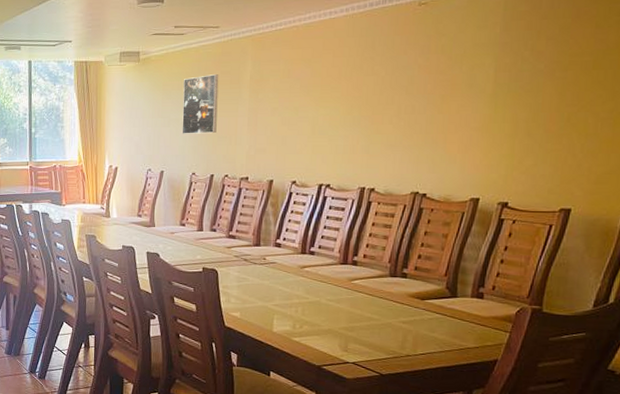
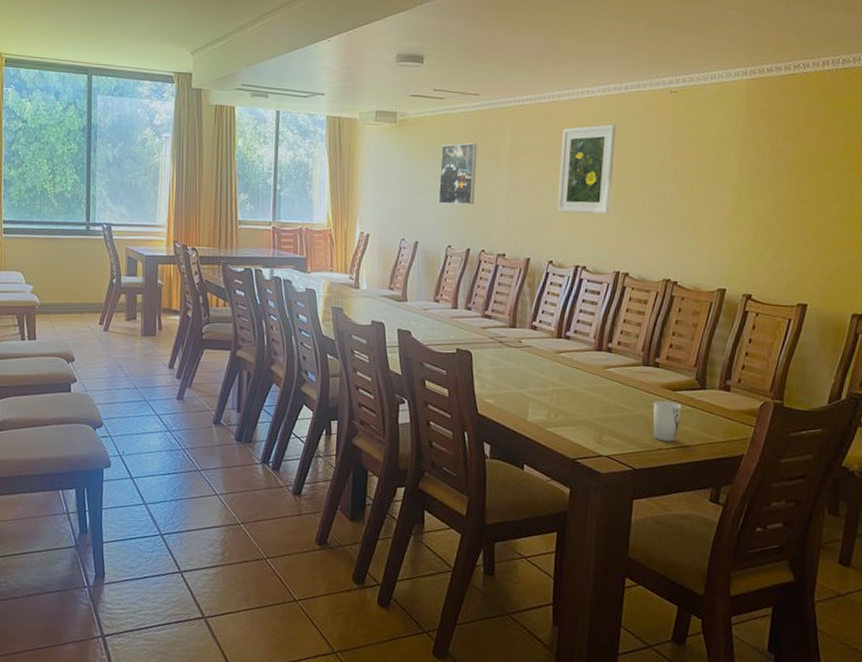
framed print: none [300,43,361,134] -> present [557,124,617,214]
cup: none [400,309,431,349] -> present [653,400,681,442]

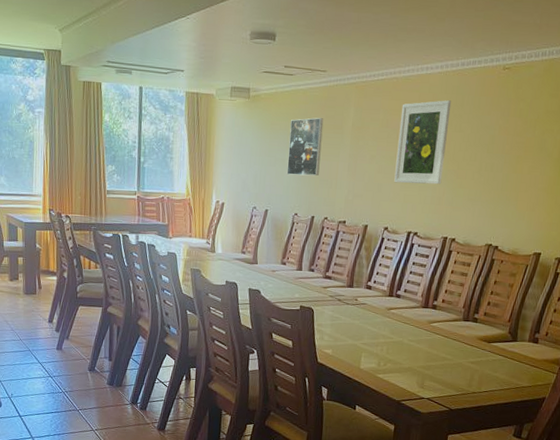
cup: present [653,400,681,442] -> none [468,351,495,387]

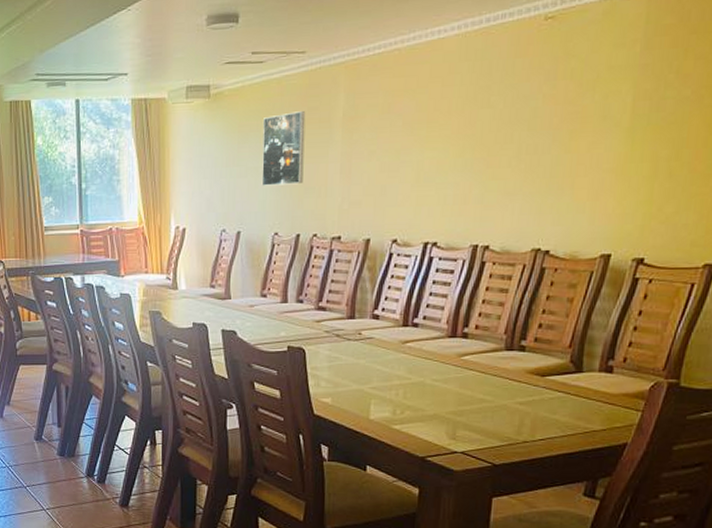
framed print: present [394,100,452,185] -> none [402,69,475,182]

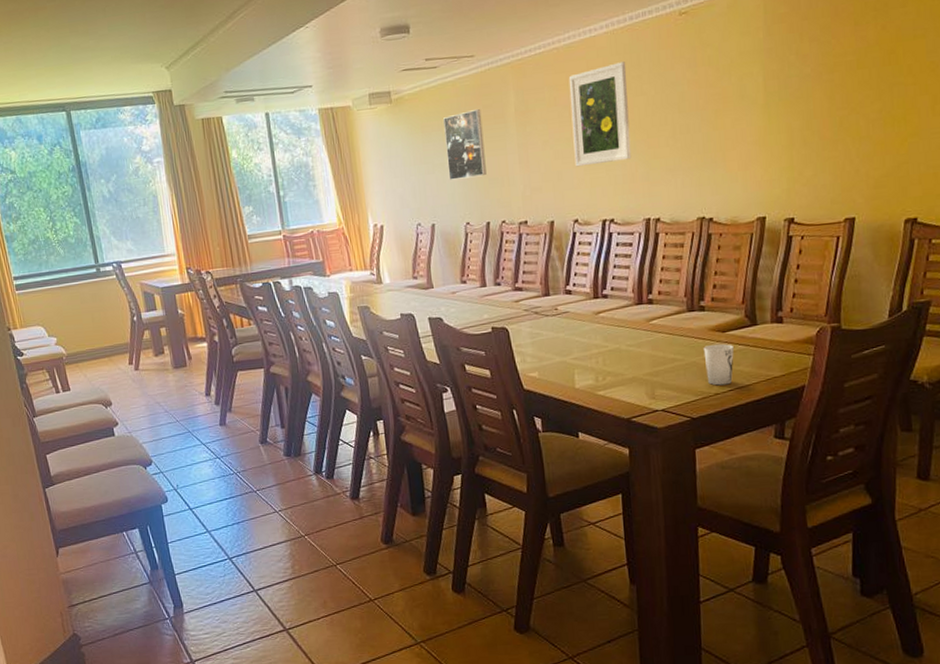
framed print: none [402,69,475,182] -> present [568,61,632,167]
cup: none [516,388,552,433] -> present [703,343,734,386]

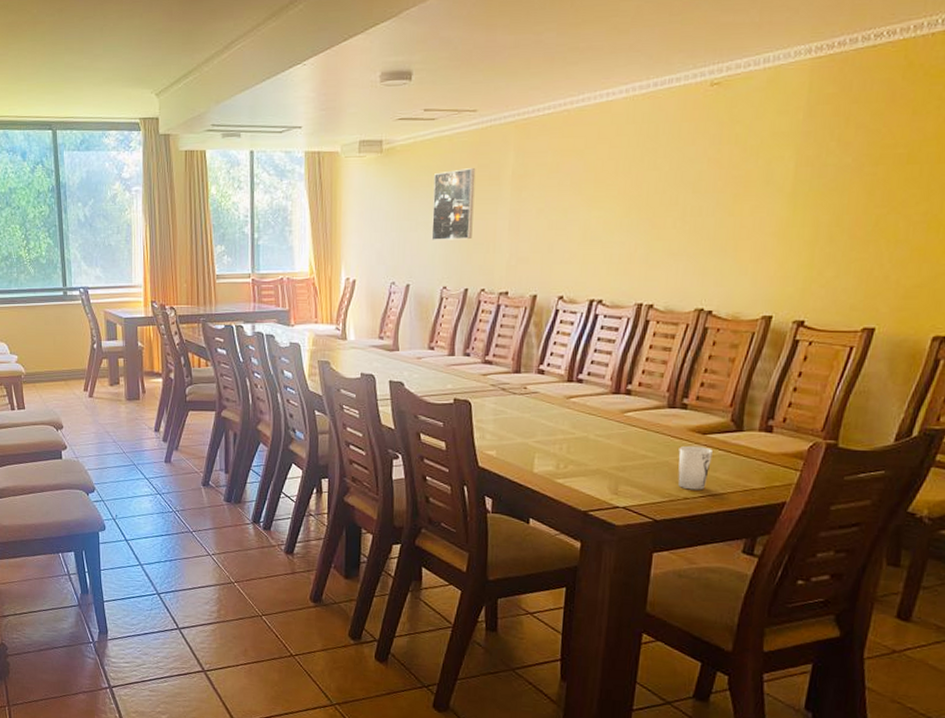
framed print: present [568,61,632,167] -> none [569,131,642,240]

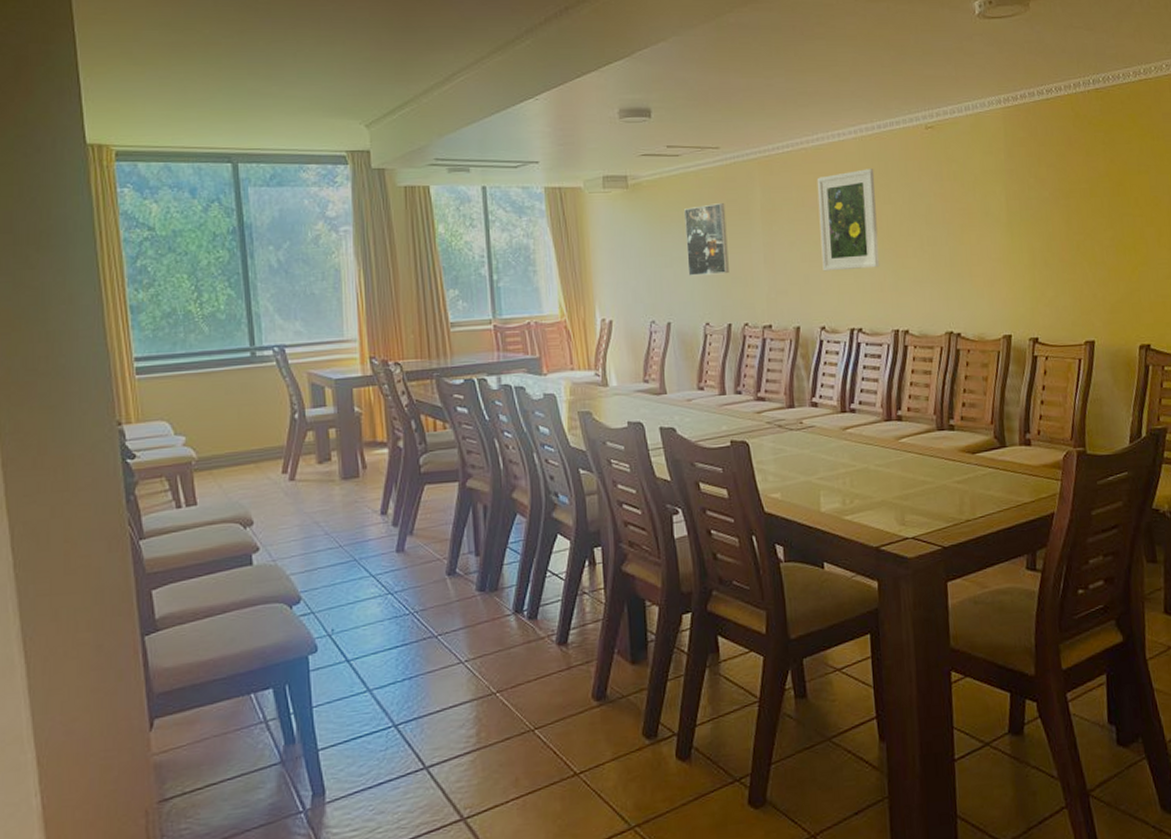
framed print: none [569,131,642,240] -> present [816,169,880,272]
cup: present [678,445,713,490] -> none [953,466,984,512]

